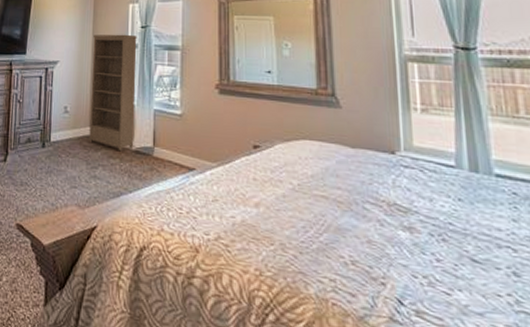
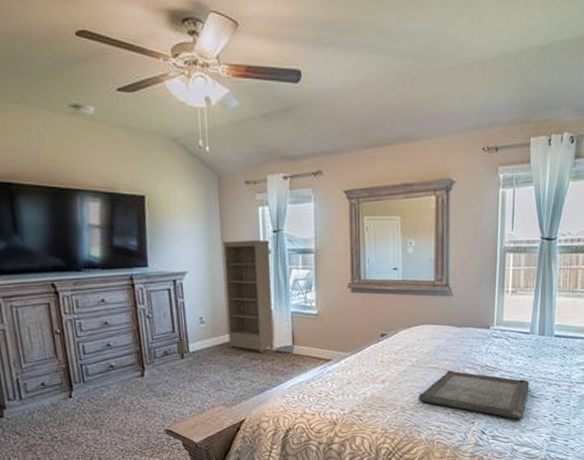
serving tray: none [302,203,466,293] -> present [418,370,530,420]

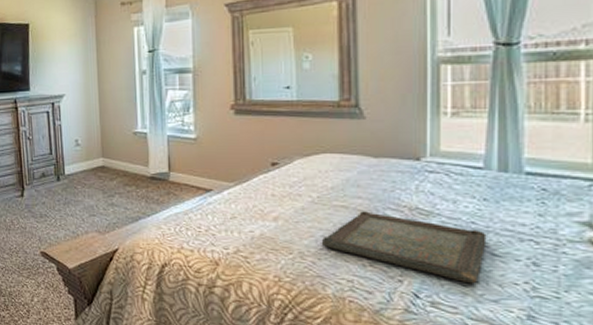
bookshelf: present [223,239,273,353] -> none [98,60,148,179]

